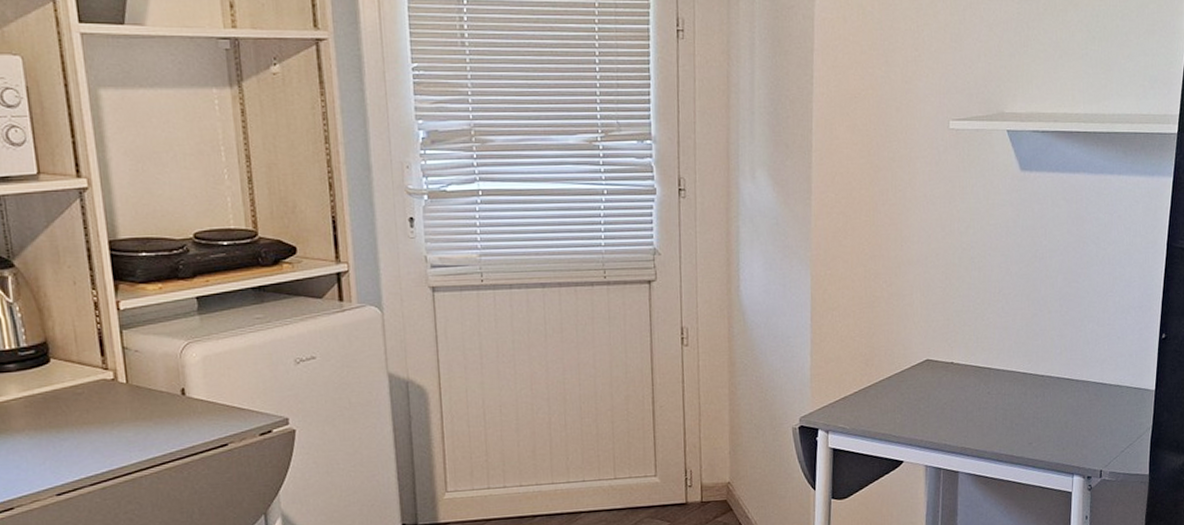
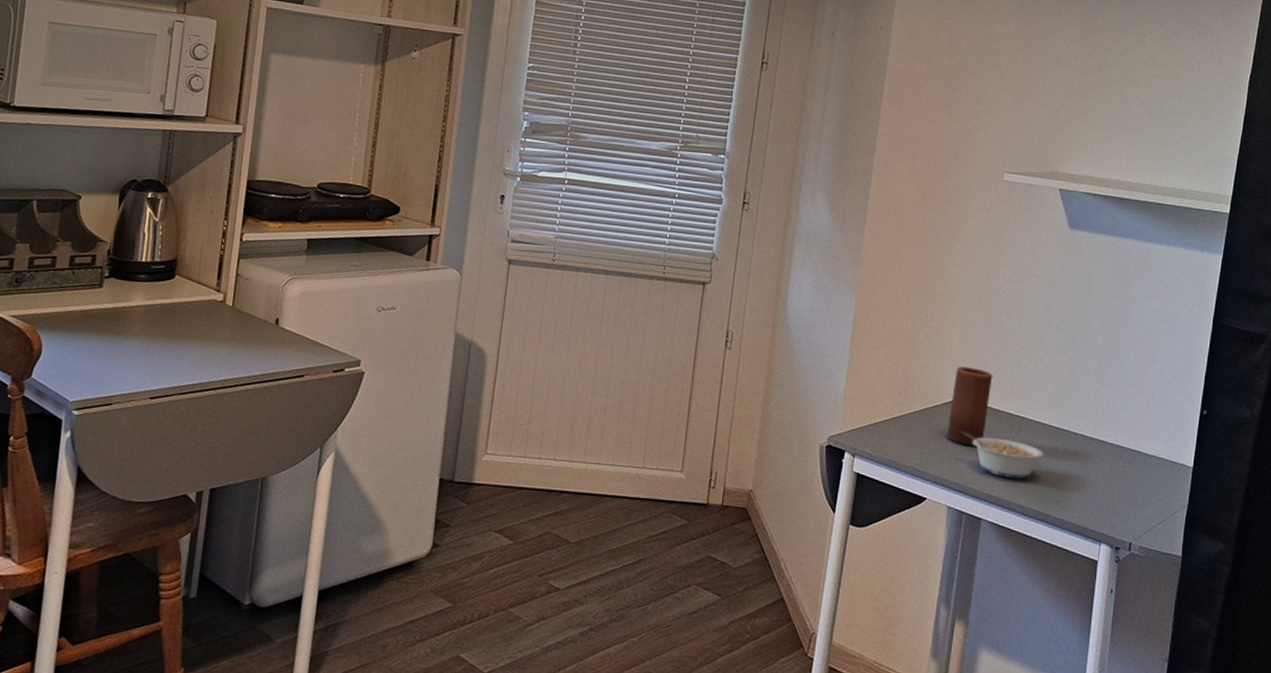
candle: none [916,326,957,404] -> present [946,366,993,446]
legume: none [931,390,1013,429] -> present [961,430,1044,479]

